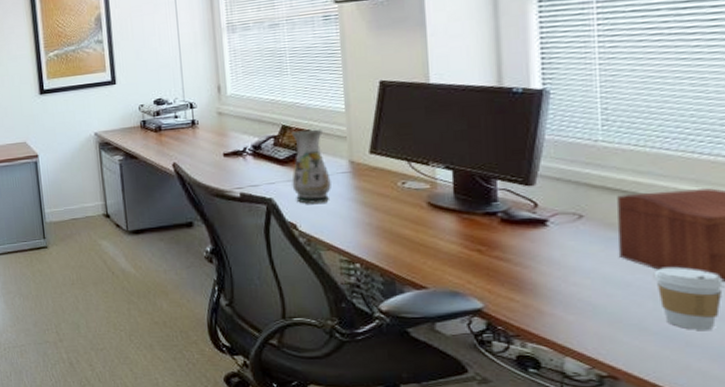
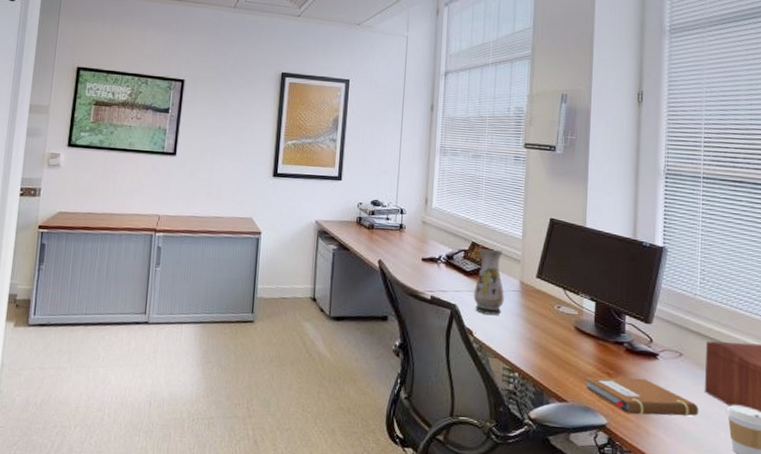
notebook: none [446,251,612,294] -> present [583,376,698,416]

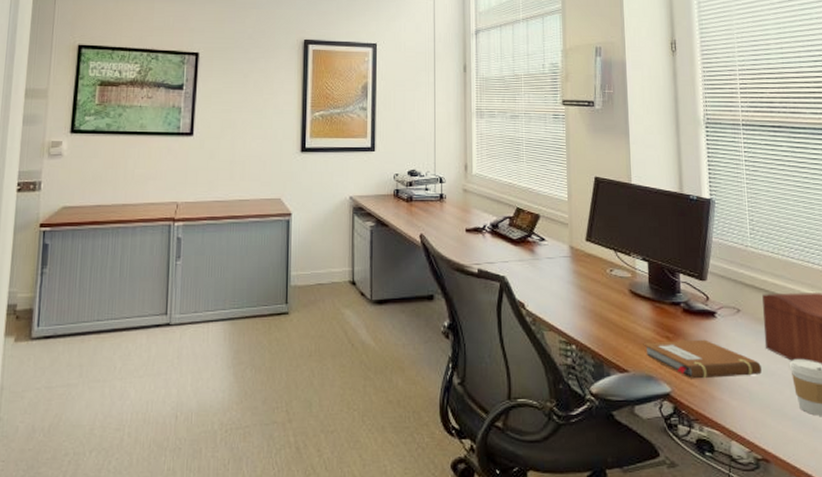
vase: present [473,248,504,315] -> none [522,214,555,284]

